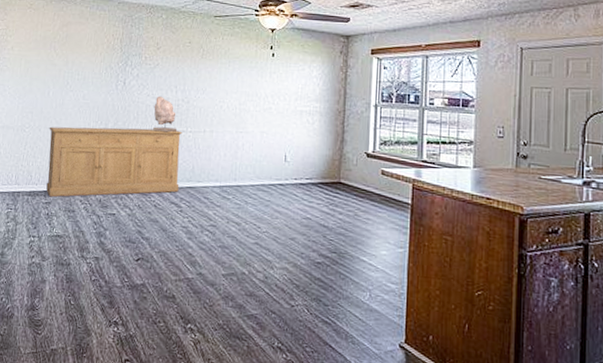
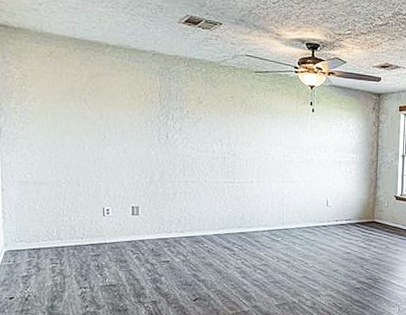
sideboard: present [46,126,182,197] -> none [89,180,231,250]
sculpture bust: present [153,96,178,133] -> none [200,149,225,184]

